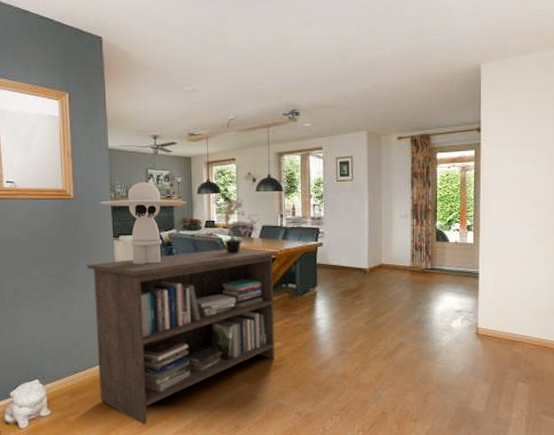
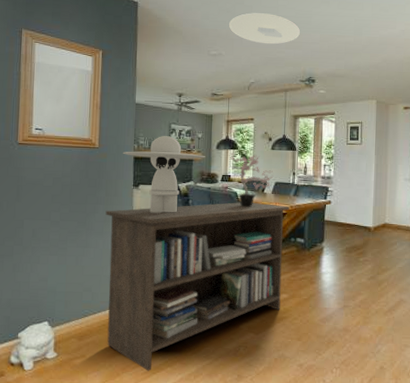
ceiling light: none [202,41,281,76] -> present [229,13,301,45]

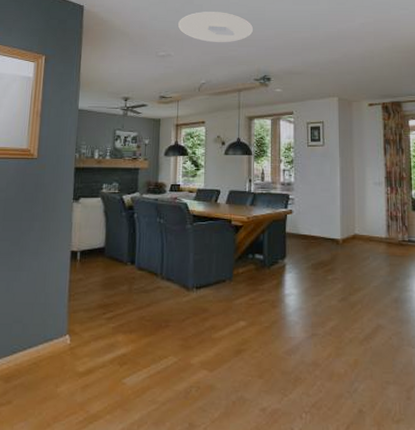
storage cabinet: present [105,202,290,371] -> none [37,215,246,420]
table lamp: present [122,136,205,213] -> none [63,143,152,229]
potted plant: present [230,153,274,206] -> none [180,159,228,219]

